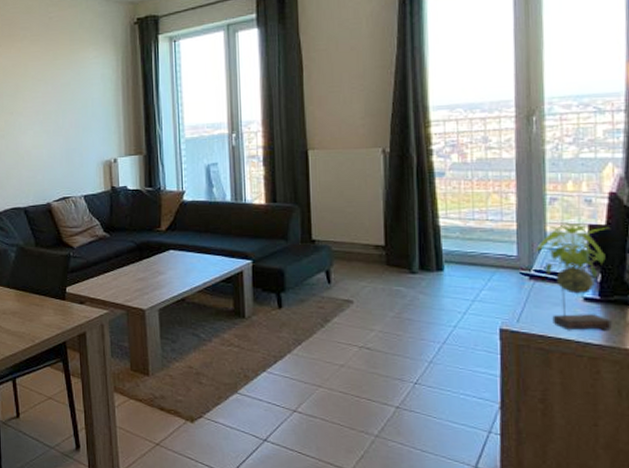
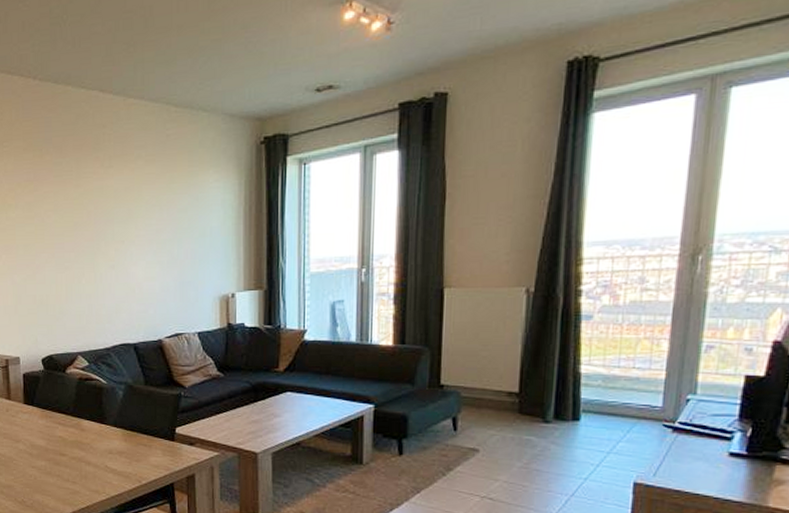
plant: present [535,222,612,331] -> none [682,372,768,487]

